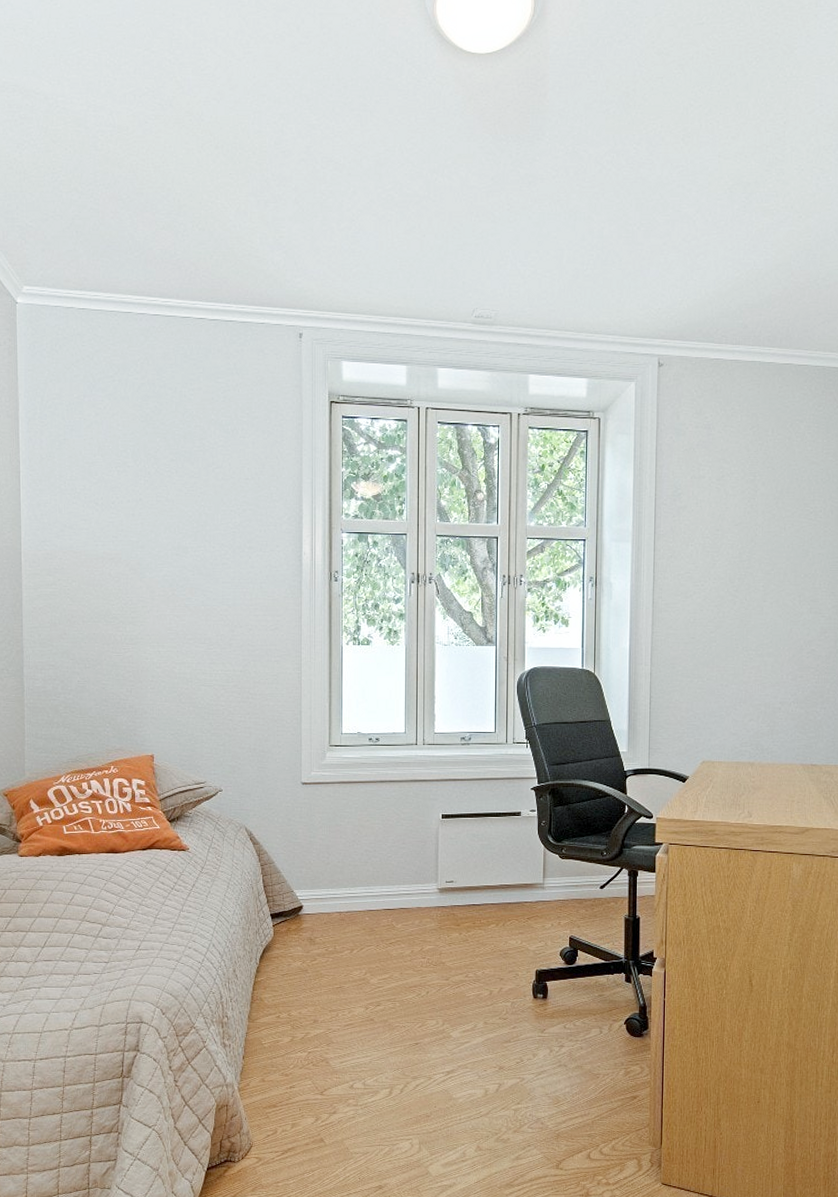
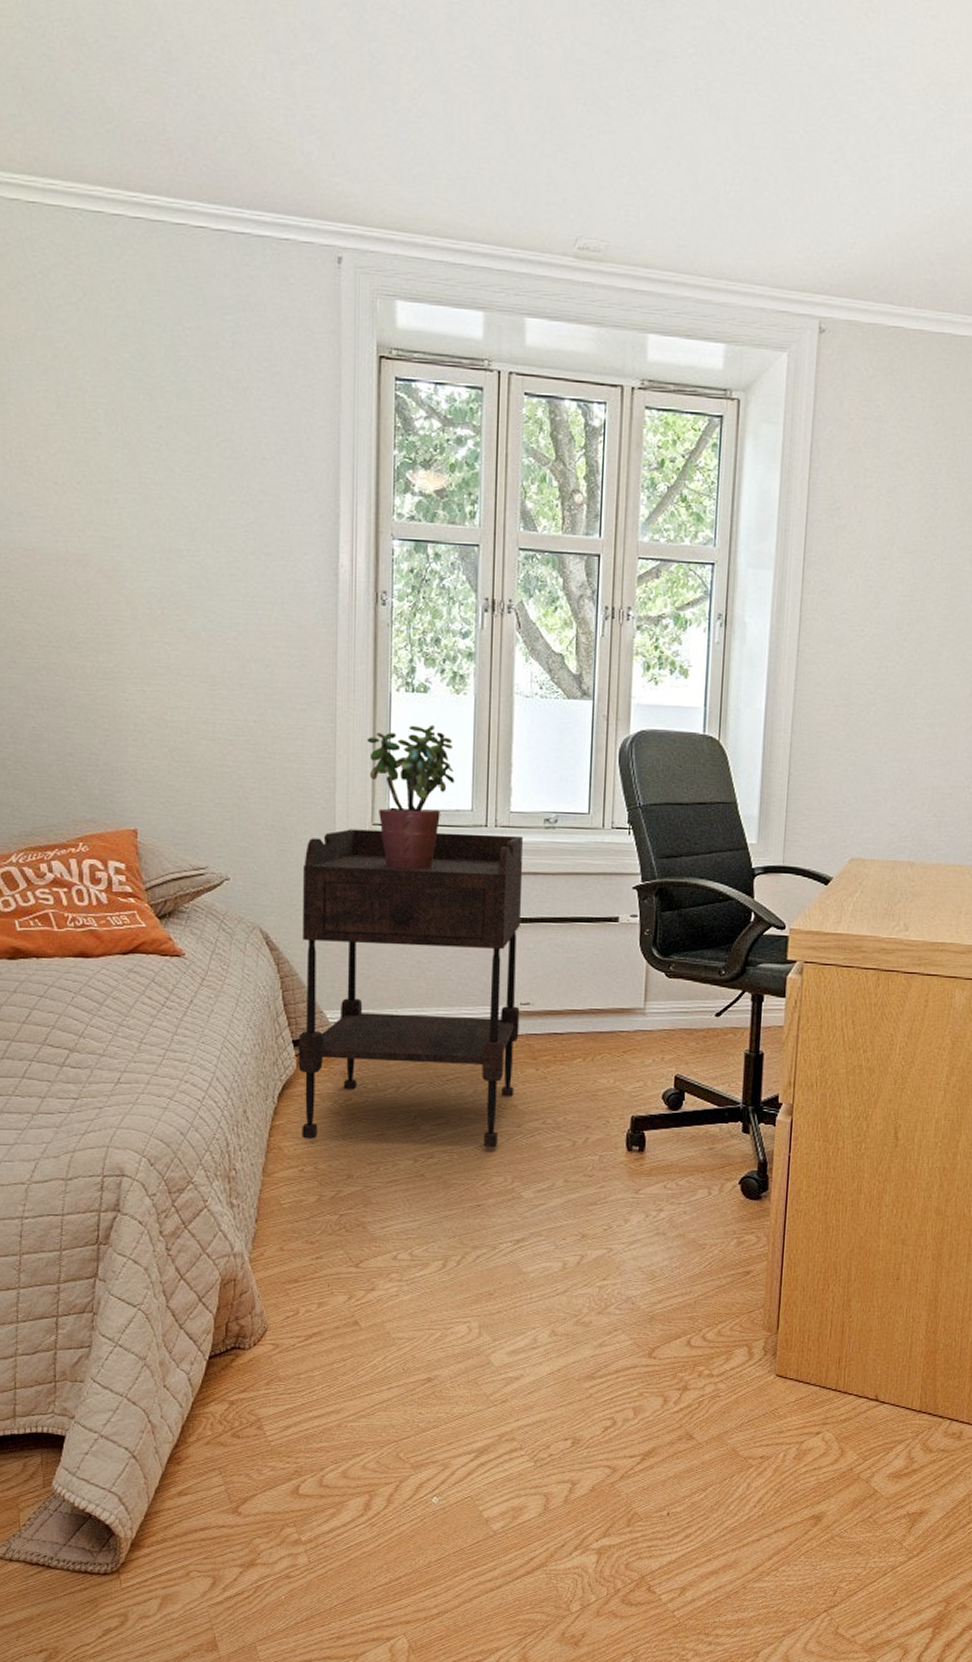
side table: none [275,750,446,997] -> present [298,829,523,1148]
potted plant: none [324,668,391,780] -> present [366,724,454,870]

